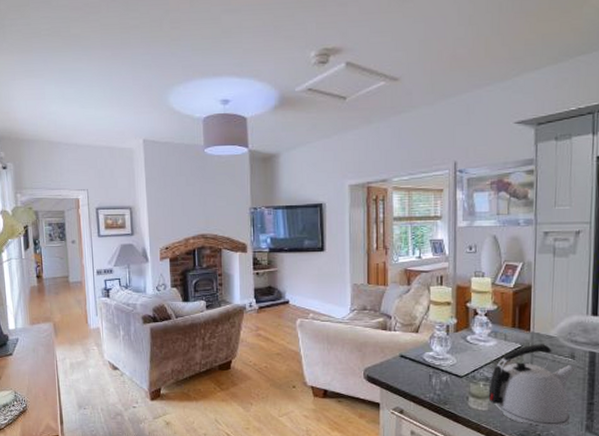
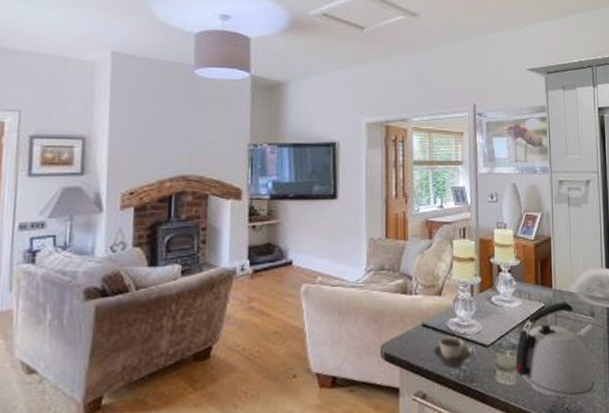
cup: none [410,366,445,392] -> present [433,335,470,368]

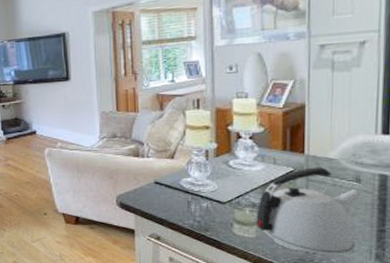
cup: present [433,335,470,368] -> none [166,192,205,219]

